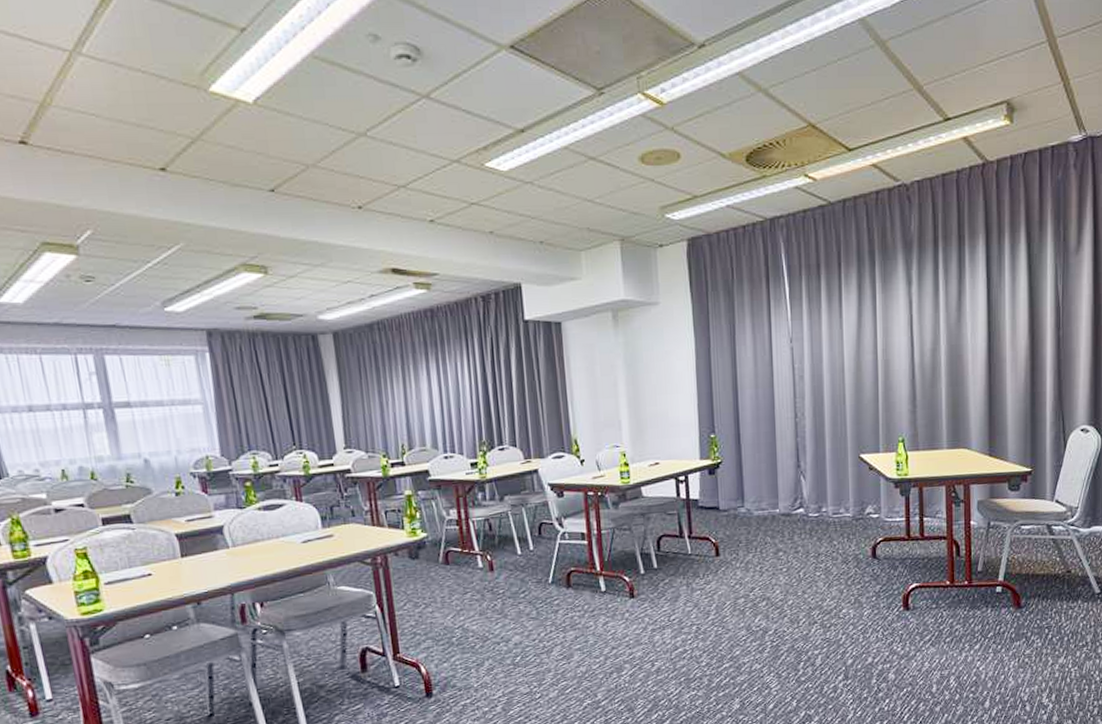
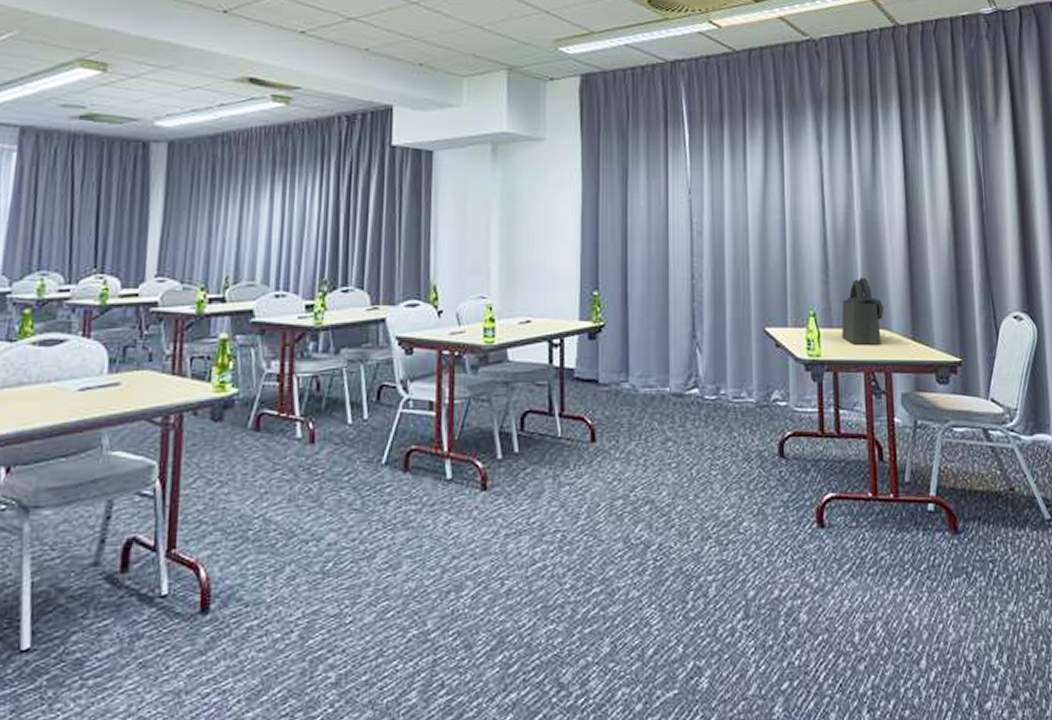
handbag: none [927,404,965,464] -> present [841,277,884,346]

